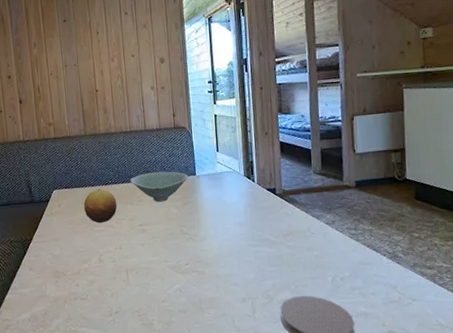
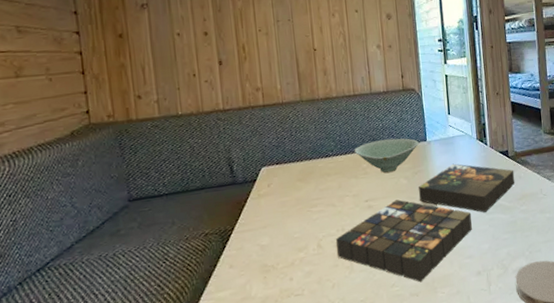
fruit: present [84,188,117,223] -> none [299,162,339,203]
board game: none [114,197,282,302] -> present [336,163,515,283]

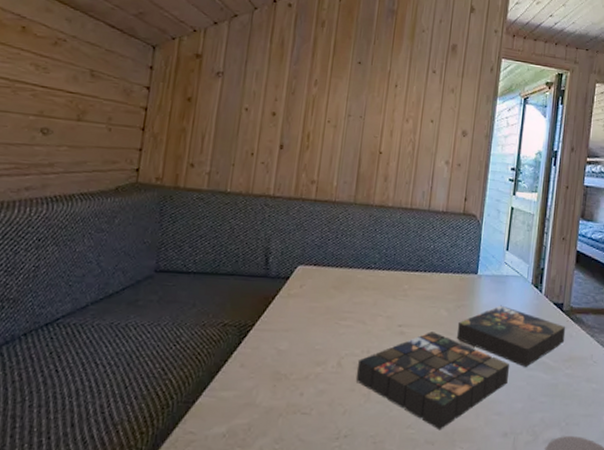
bowl: present [354,138,419,174] -> none [398,262,469,301]

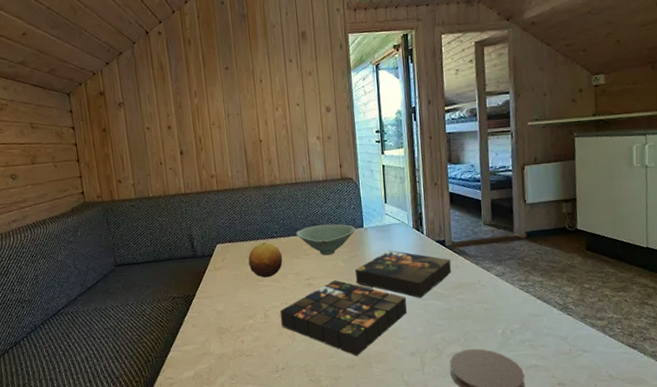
fruit: none [332,272,377,317] -> present [248,242,283,278]
bowl: none [398,262,469,301] -> present [296,224,356,256]

